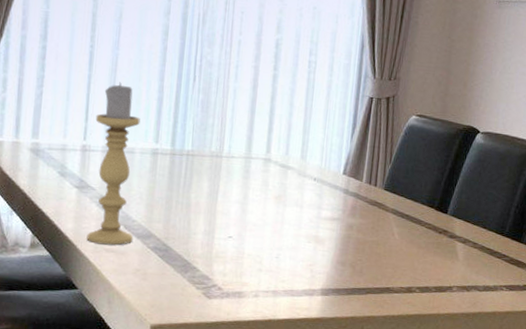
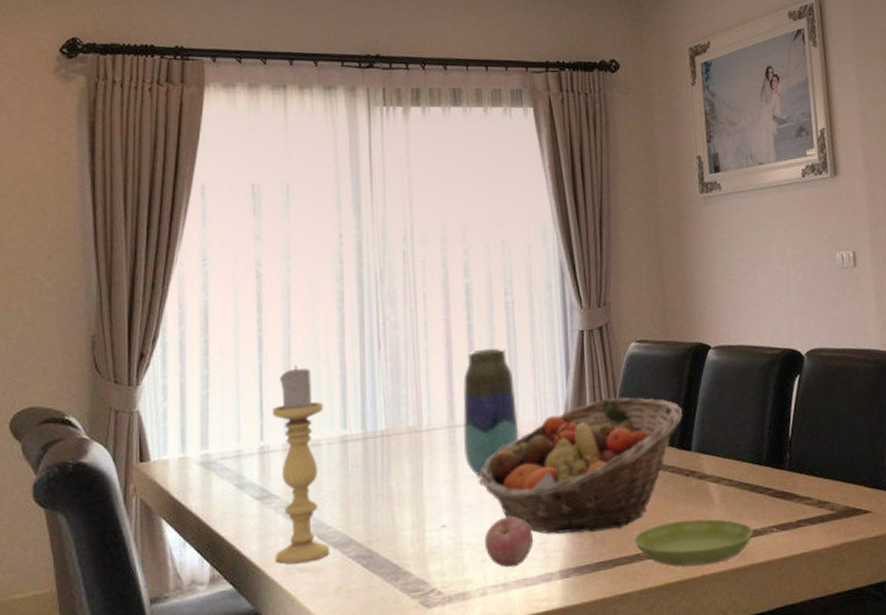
vase: none [255,97,307,203] -> present [462,347,519,477]
apple: none [262,239,304,280] -> present [484,517,533,568]
fruit basket: none [265,158,445,265] -> present [479,397,682,535]
saucer: none [386,267,487,306] -> present [634,519,754,567]

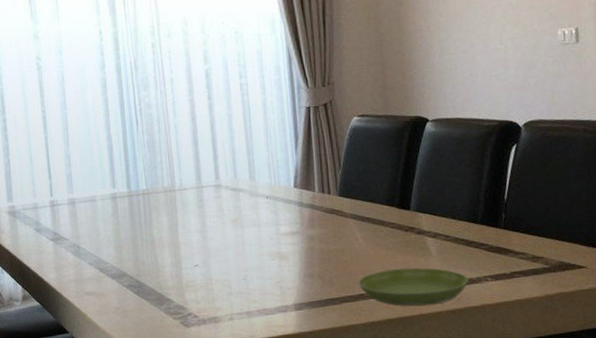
candle holder: present [272,365,330,564] -> none [57,138,109,289]
vase: present [462,347,519,477] -> none [207,122,256,227]
fruit basket: present [479,397,682,535] -> none [223,164,402,276]
apple: present [484,517,533,568] -> none [230,260,271,300]

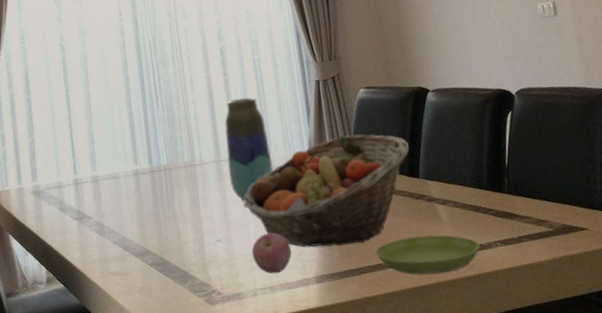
vase: none [207,122,256,227] -> present [224,97,274,201]
fruit basket: none [223,164,402,276] -> present [243,134,409,248]
apple: none [230,260,271,300] -> present [251,233,291,274]

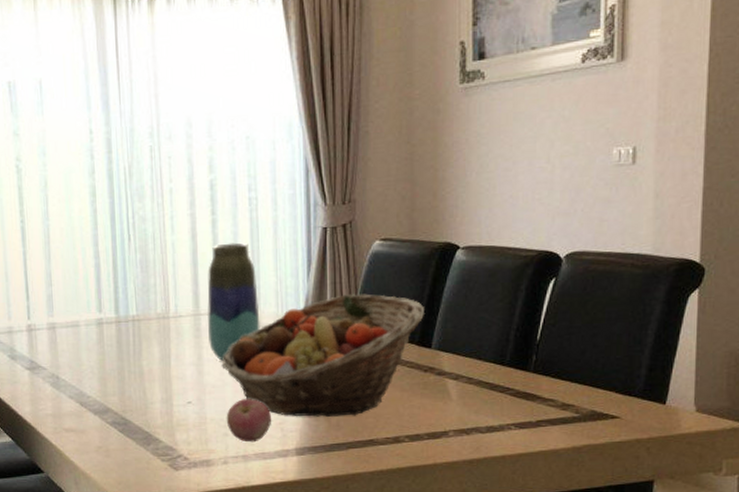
saucer: present [375,235,481,275] -> none [368,413,491,454]

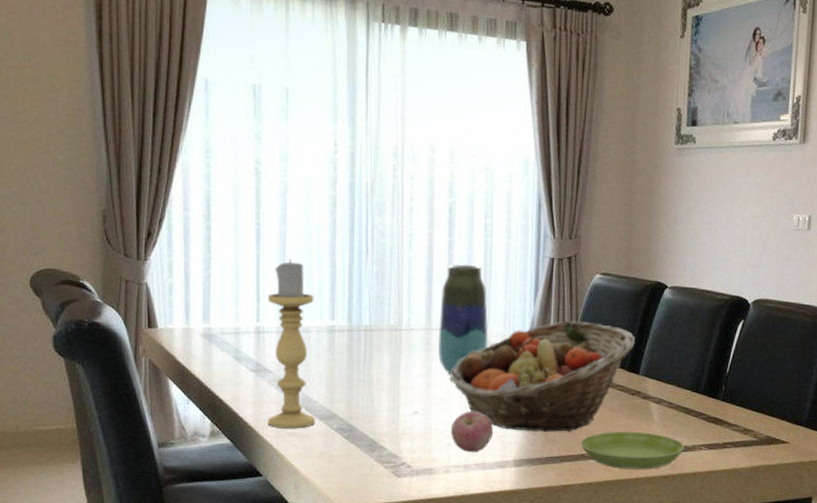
candle holder: none [36,254,91,425] -> present [267,259,316,429]
saucer: none [368,413,491,454] -> present [580,432,685,469]

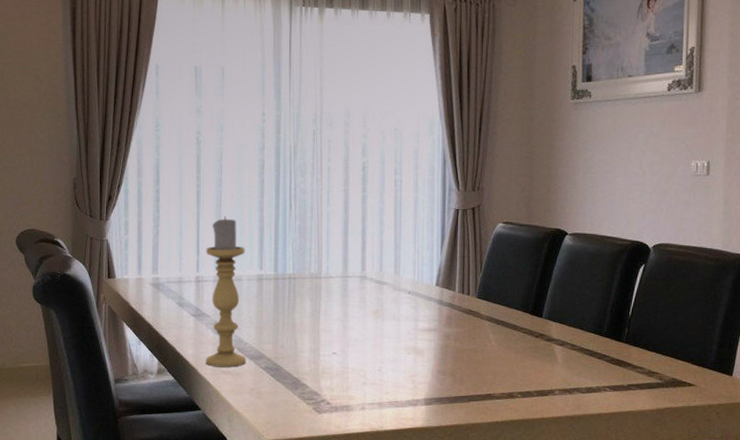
vase: present [438,264,488,375] -> none [353,217,399,318]
fruit basket: present [449,320,635,432] -> none [364,267,537,373]
apple: present [450,412,493,453] -> none [365,353,404,392]
saucer: present [580,432,685,469] -> none [487,373,590,410]

